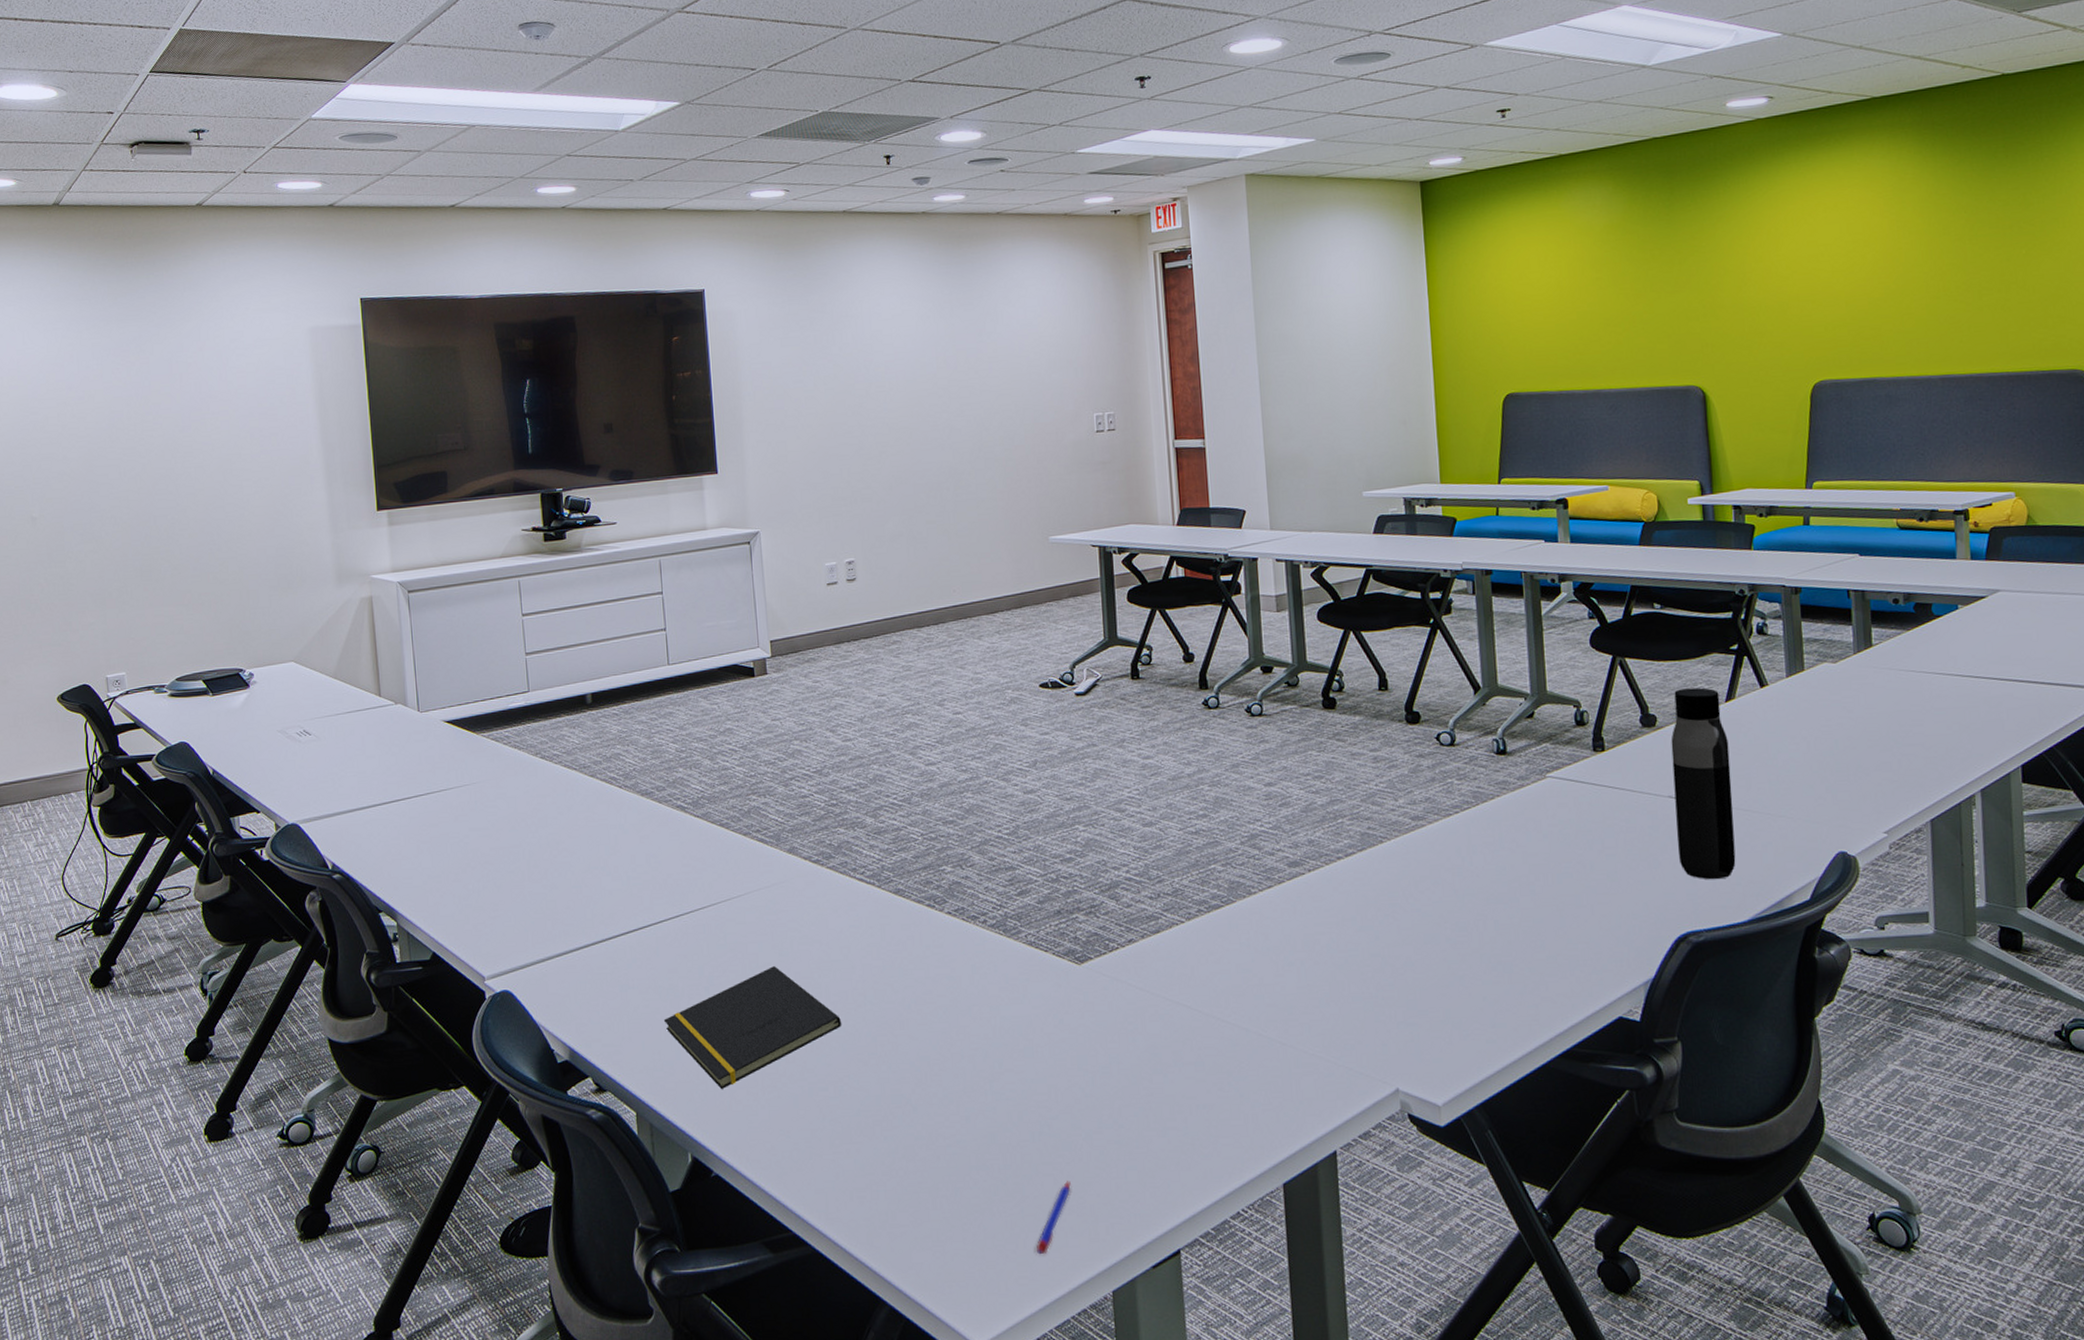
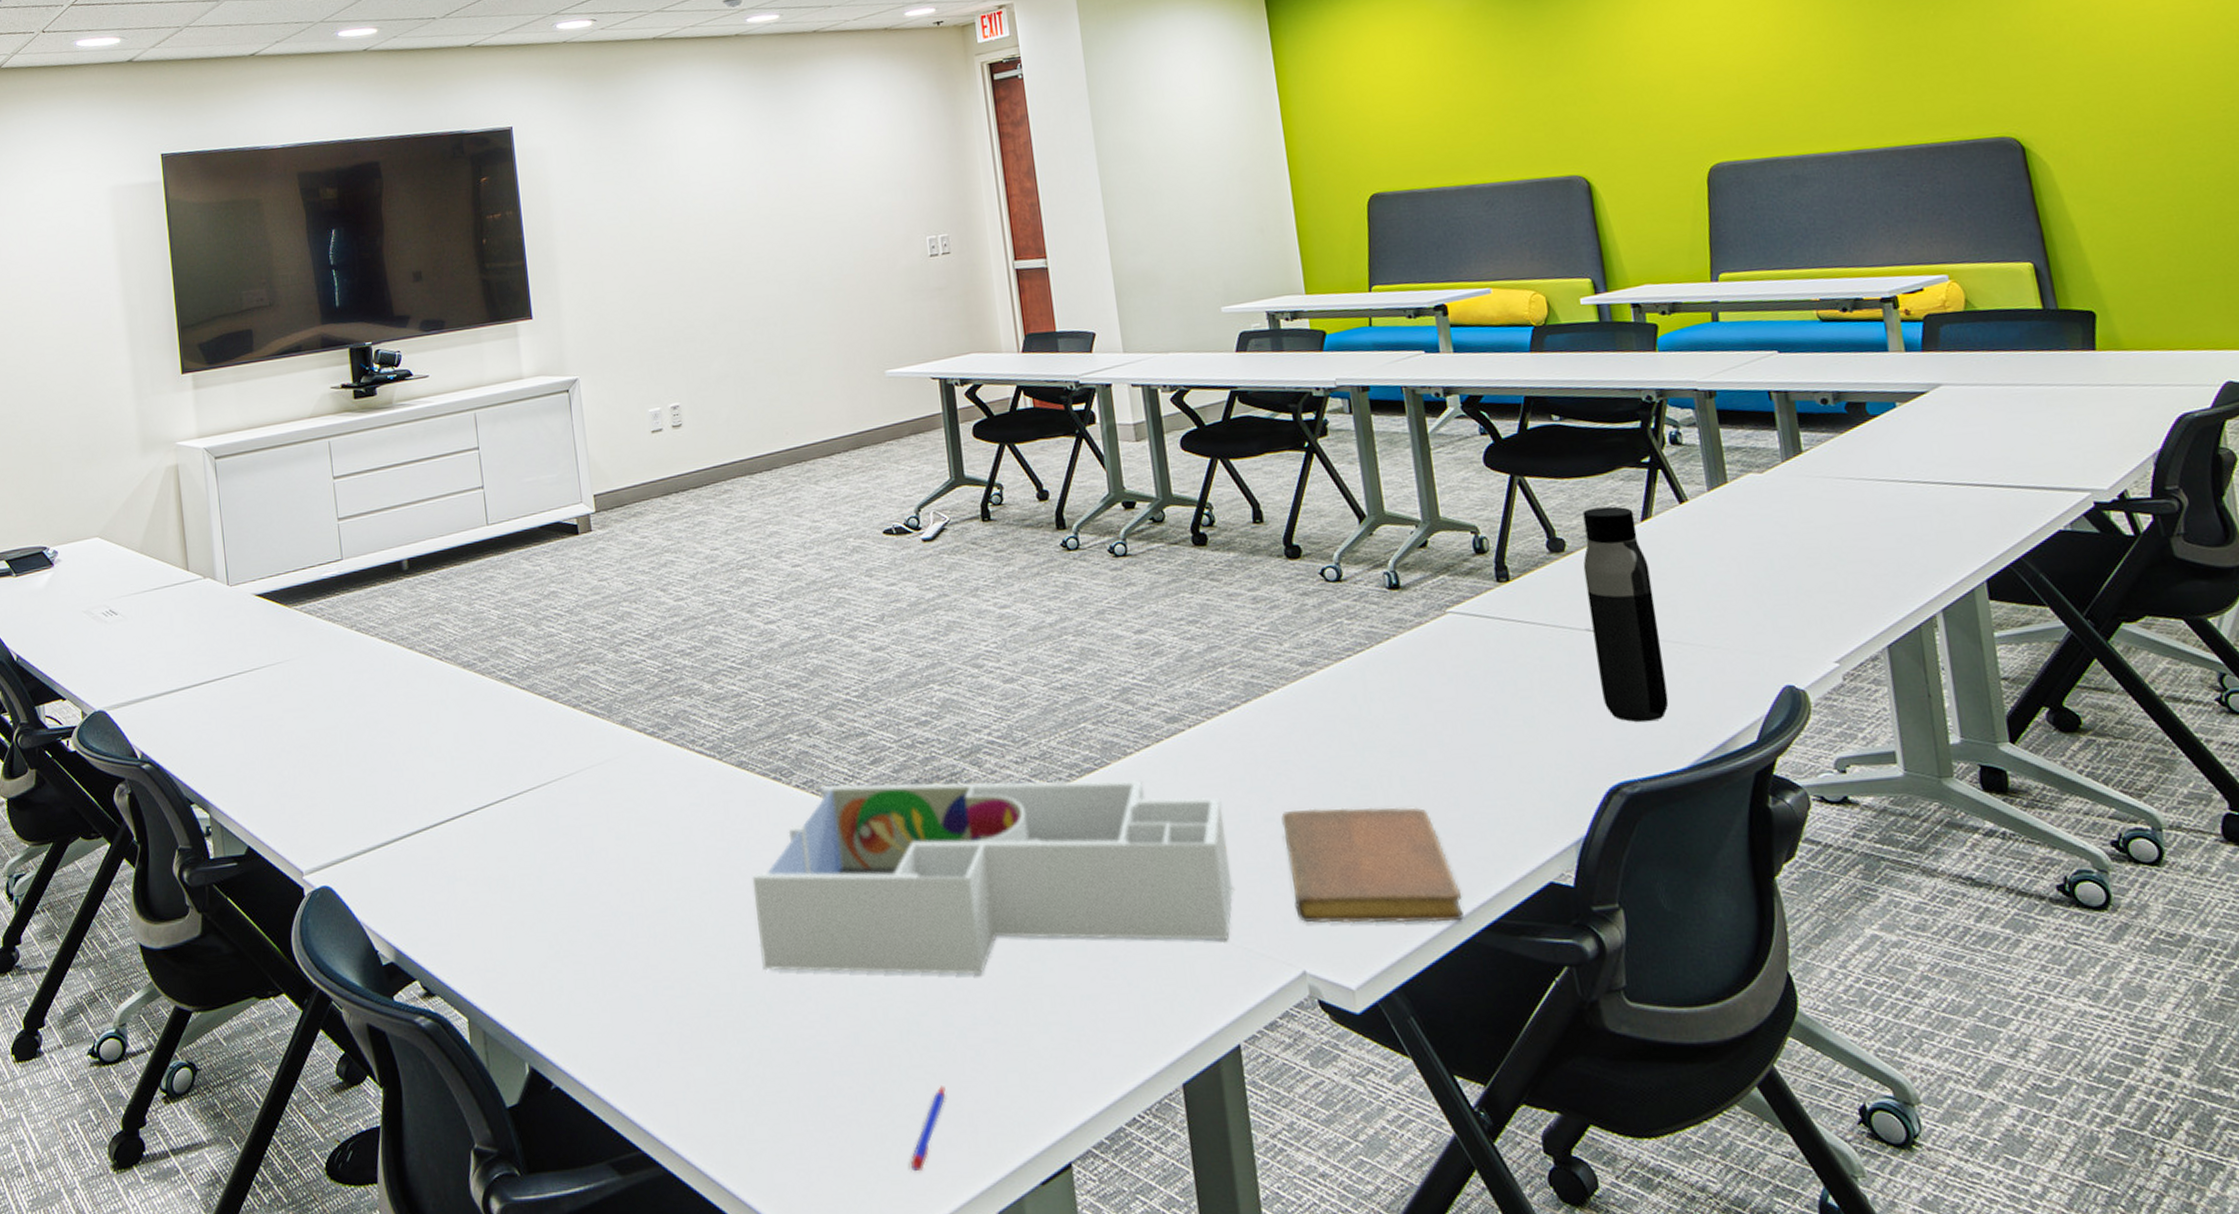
notepad: present [663,966,842,1089] -> none [494,851,687,990]
desk organizer: none [904,912,1339,1084] -> present [752,779,1234,975]
notebook: none [1386,946,1541,1049] -> present [1281,807,1464,924]

